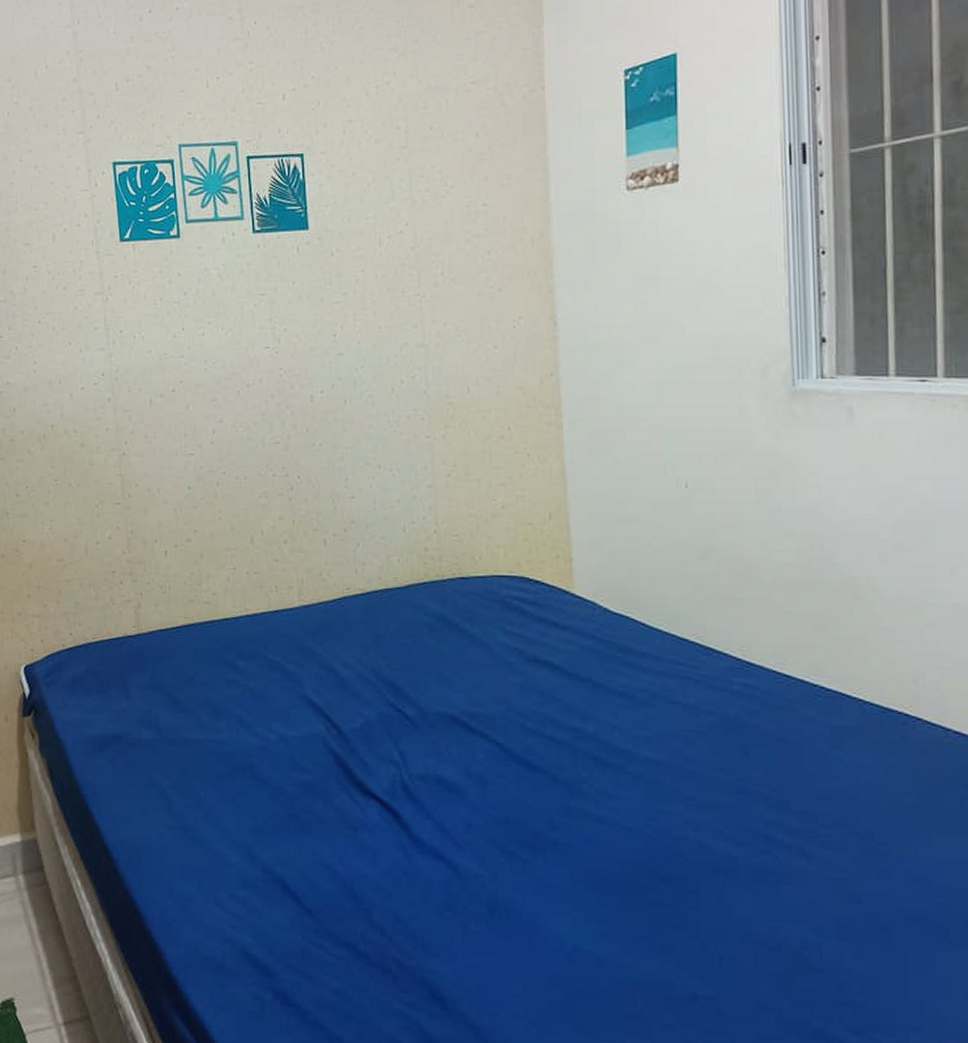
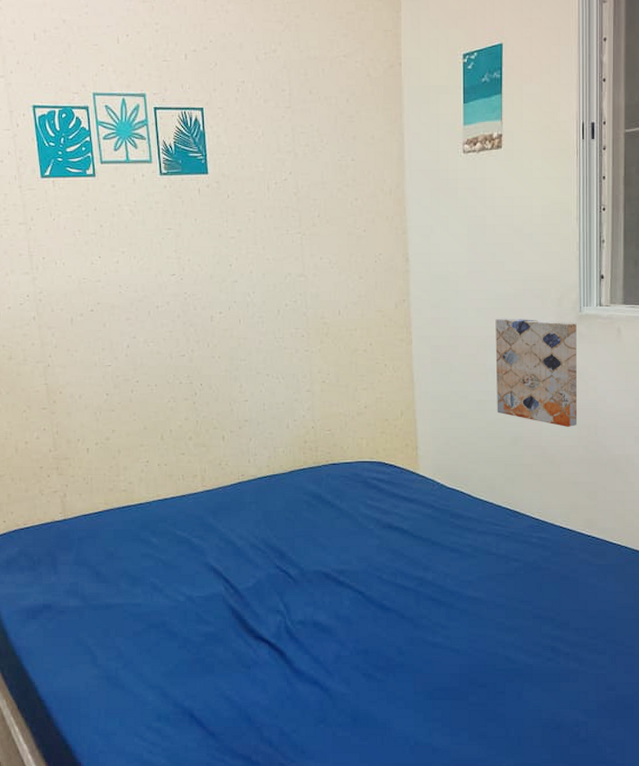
wall art: none [674,395,794,537] -> present [495,318,578,427]

